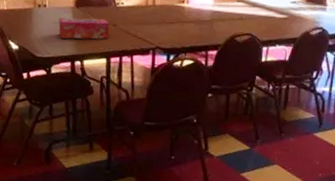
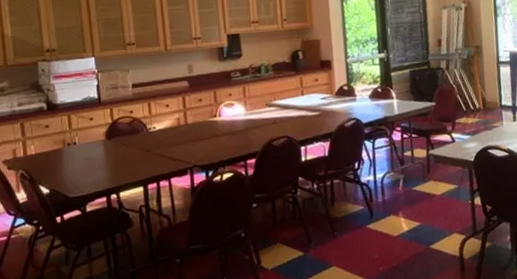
tissue box: present [58,17,109,40] -> none [90,146,144,174]

